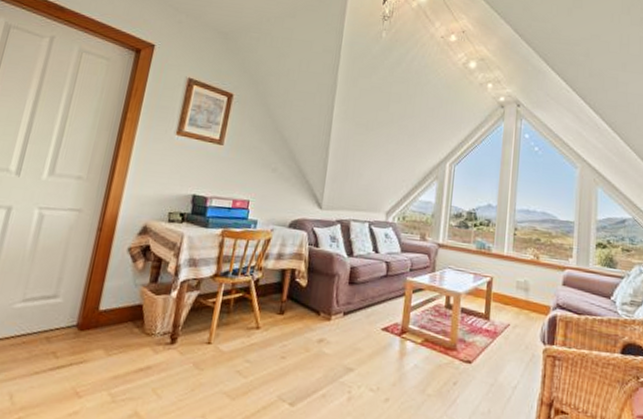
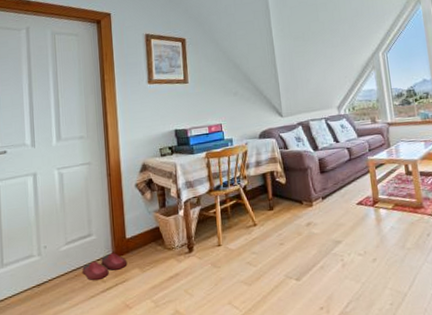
slippers: none [33,324,93,354] -> present [82,253,128,280]

